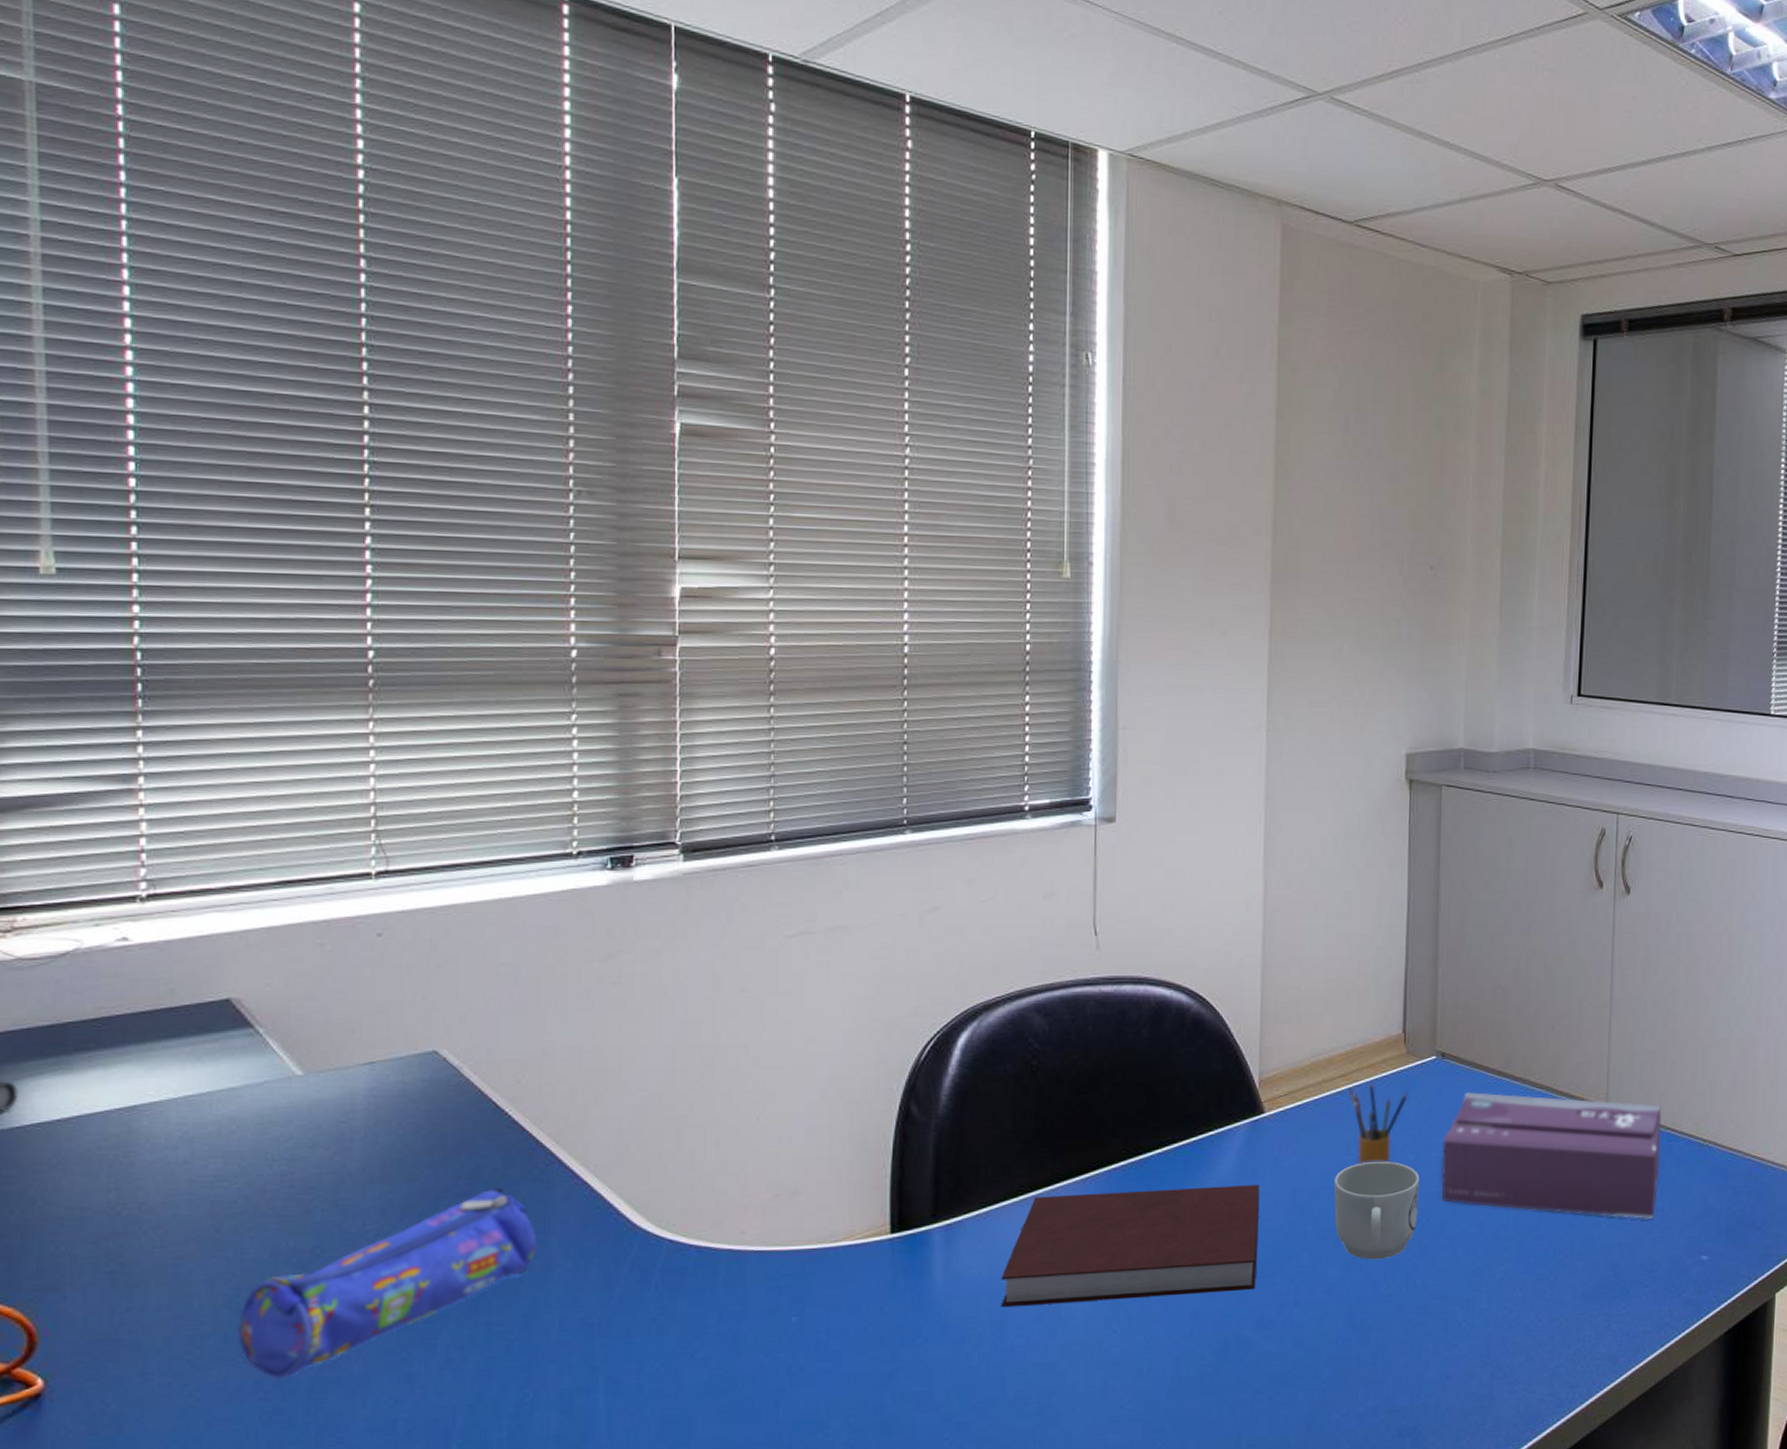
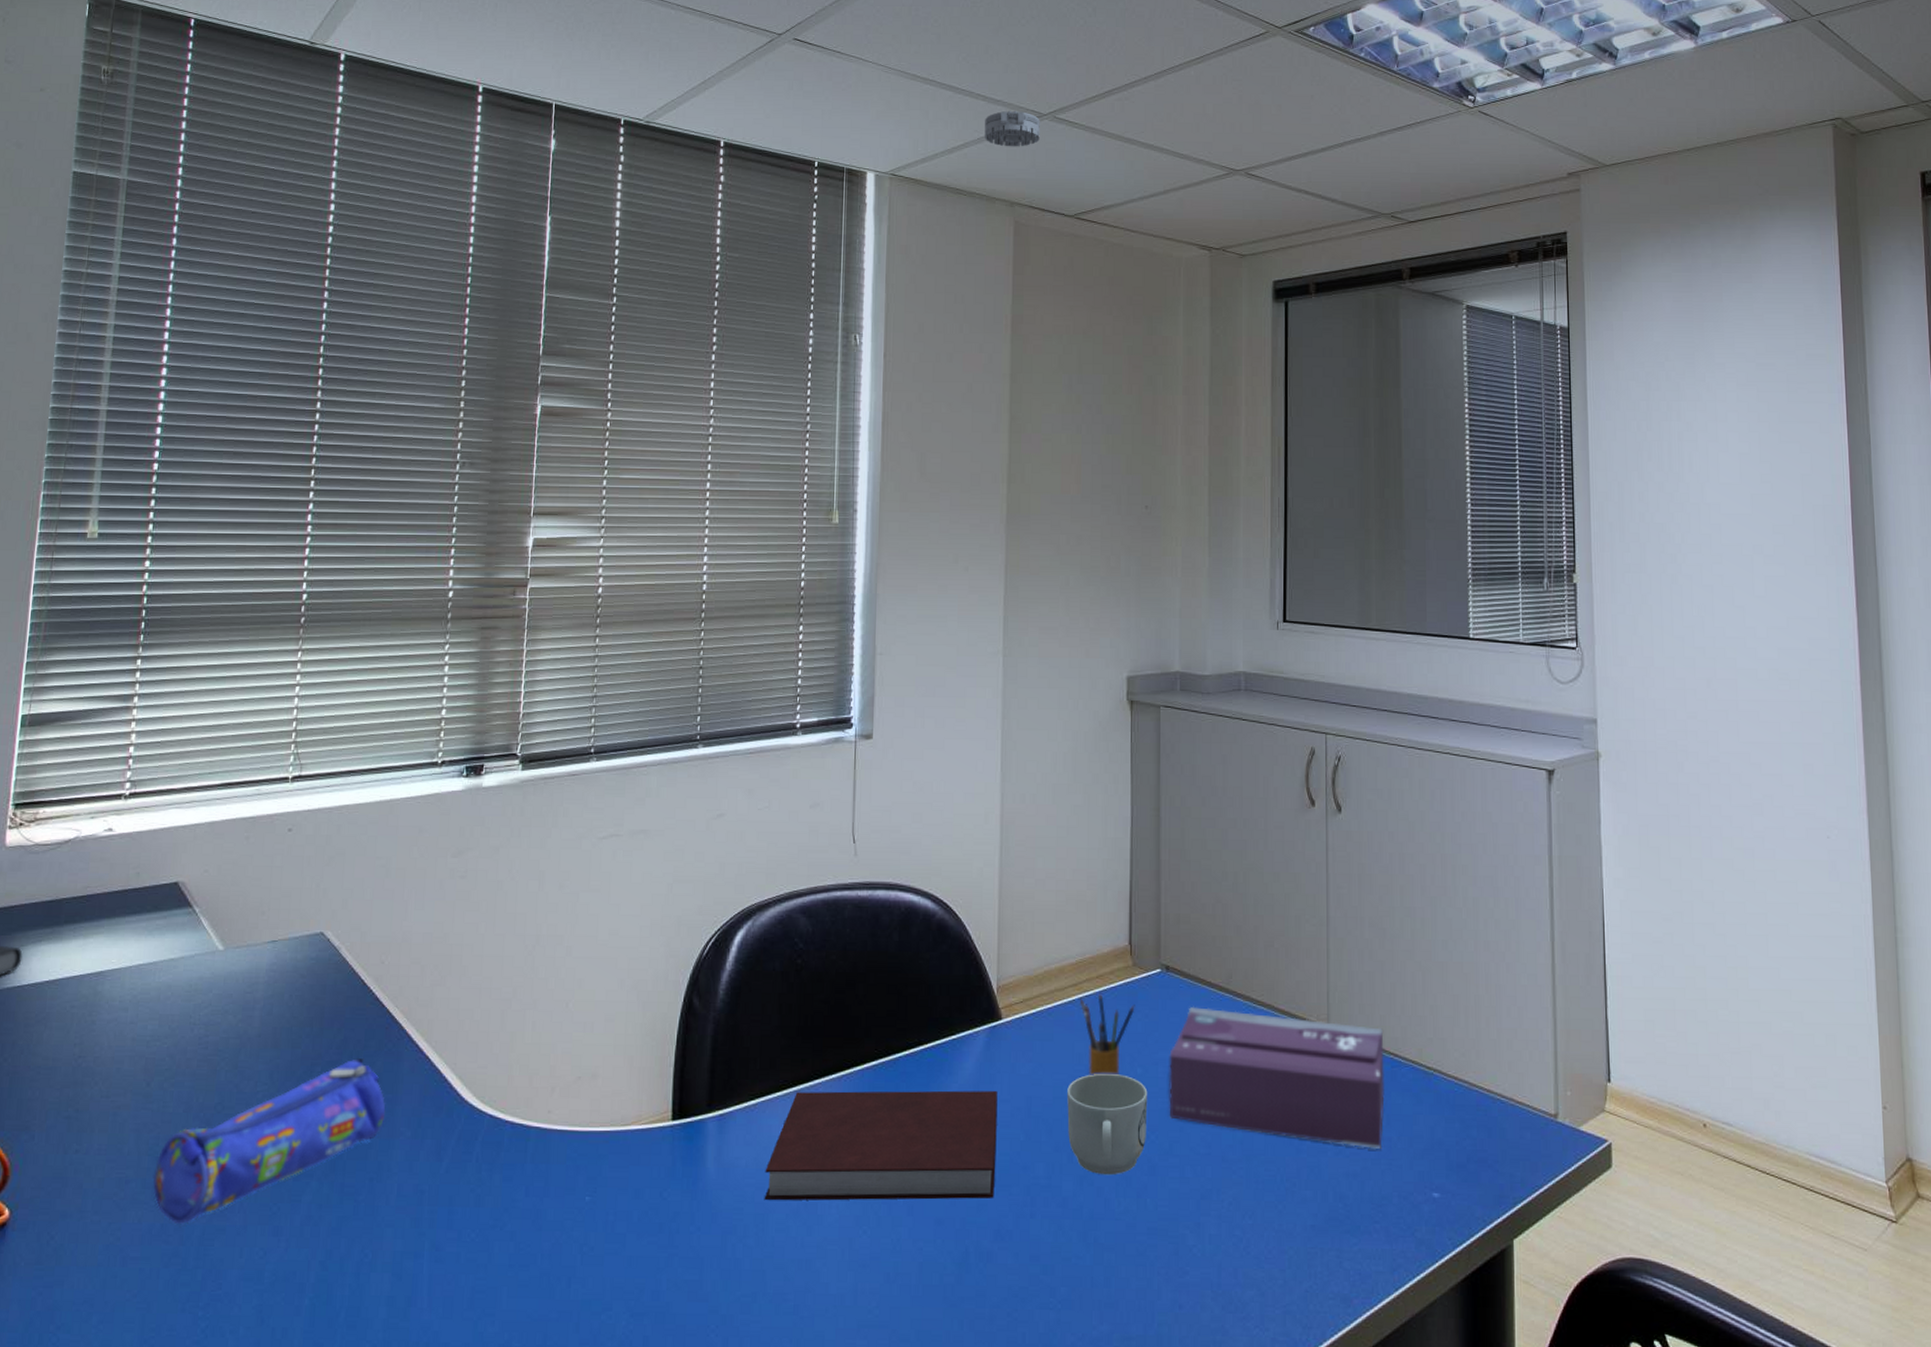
smoke detector: none [1246,84,1314,133] -> present [985,110,1040,147]

